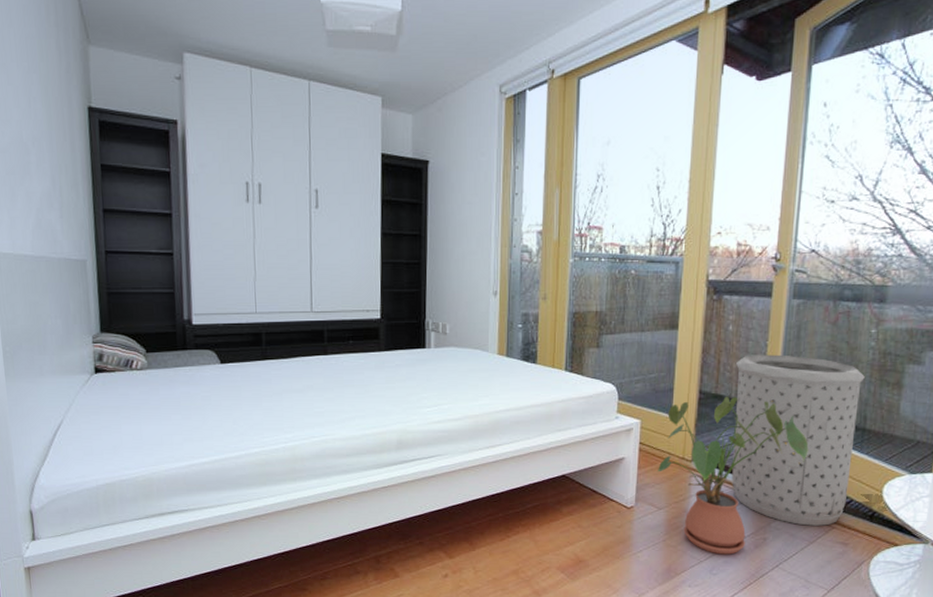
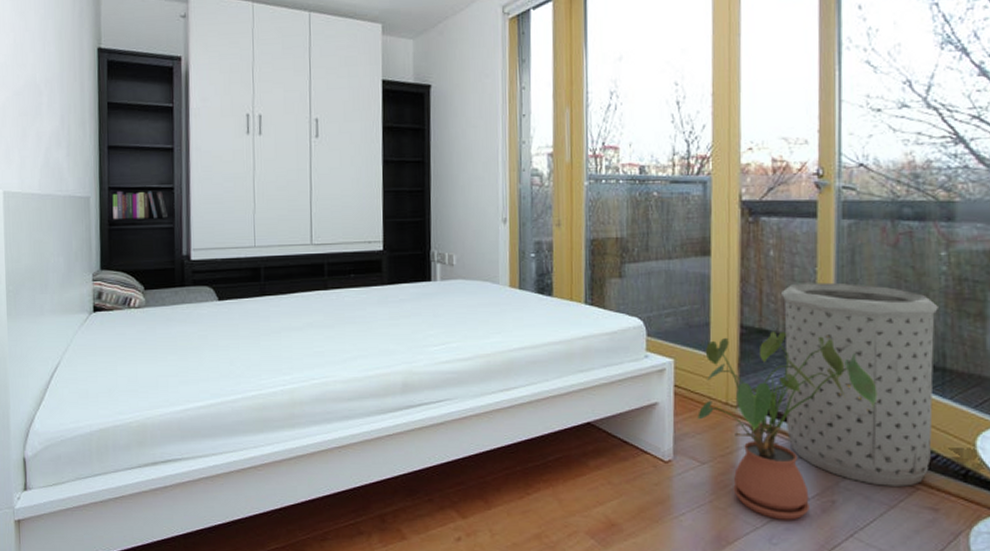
books: none [109,254,168,284] -> present [112,190,168,220]

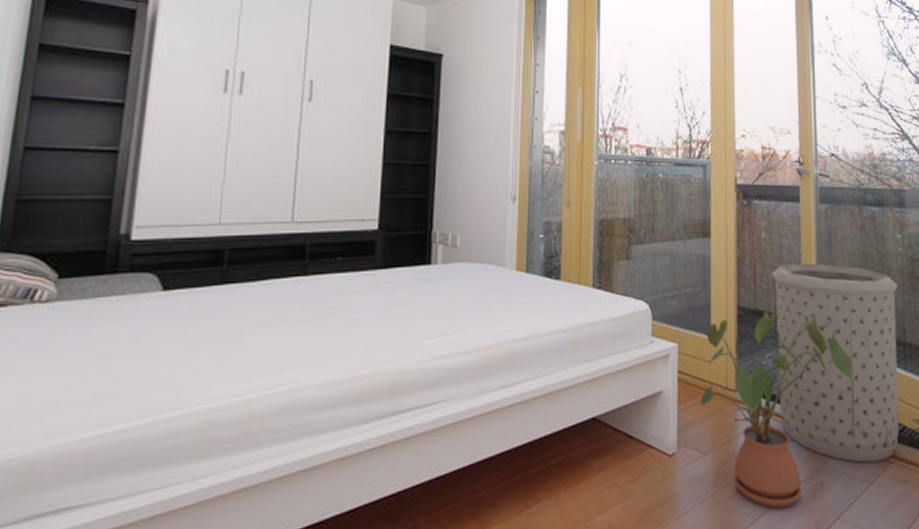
books: present [112,190,168,220] -> none [25,151,106,188]

